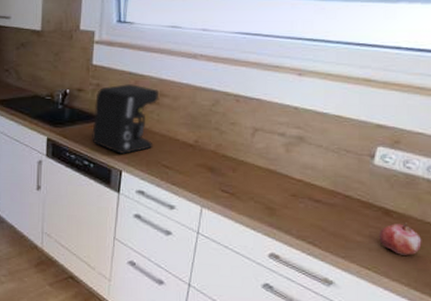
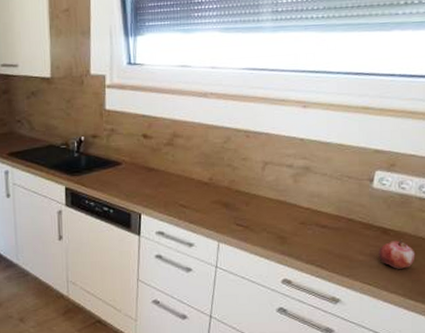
coffee maker: present [92,84,160,155] -> none [109,127,173,198]

